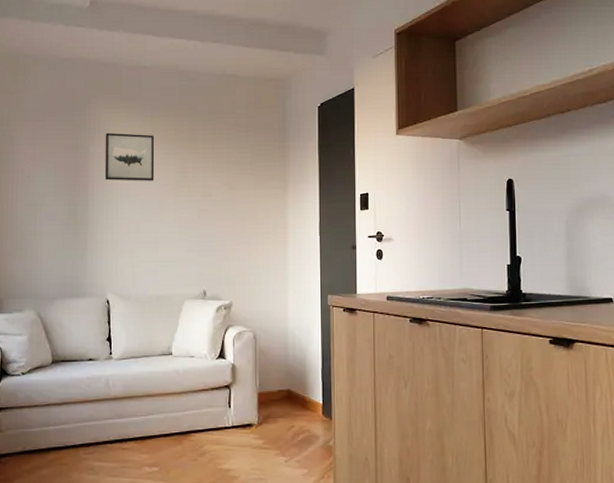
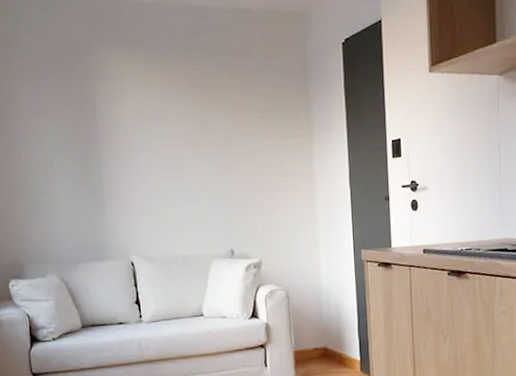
wall art: present [104,132,155,181] -> none [111,80,169,135]

